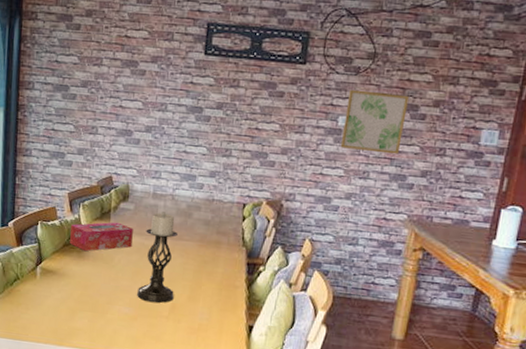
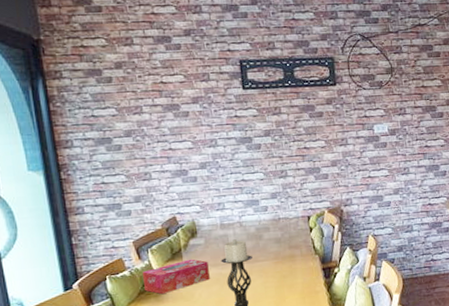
wall art: present [340,89,409,155] -> none [378,99,429,152]

